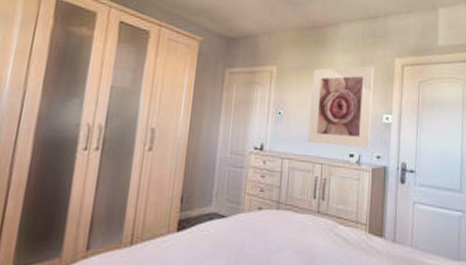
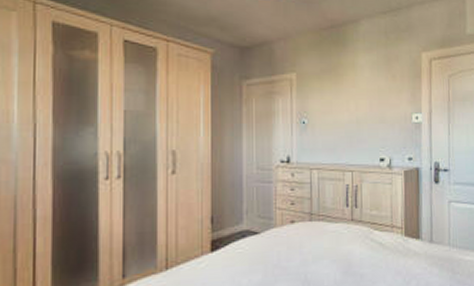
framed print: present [307,66,374,148] -> none [335,63,401,151]

